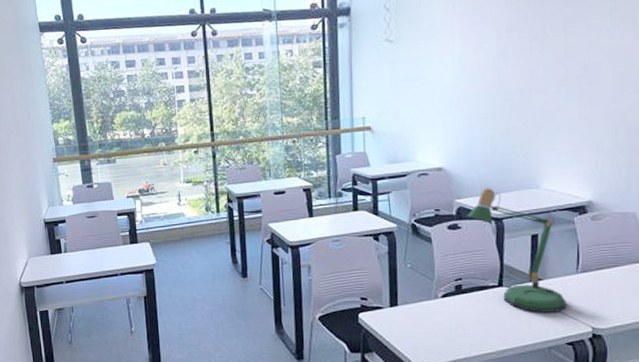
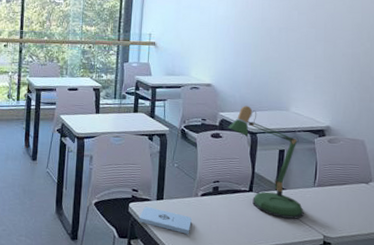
notepad: none [371,315,433,342] -> present [138,206,192,234]

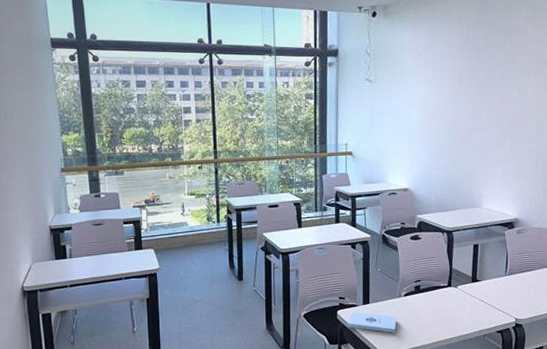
desk lamp: present [228,105,304,219] -> none [425,206,498,307]

